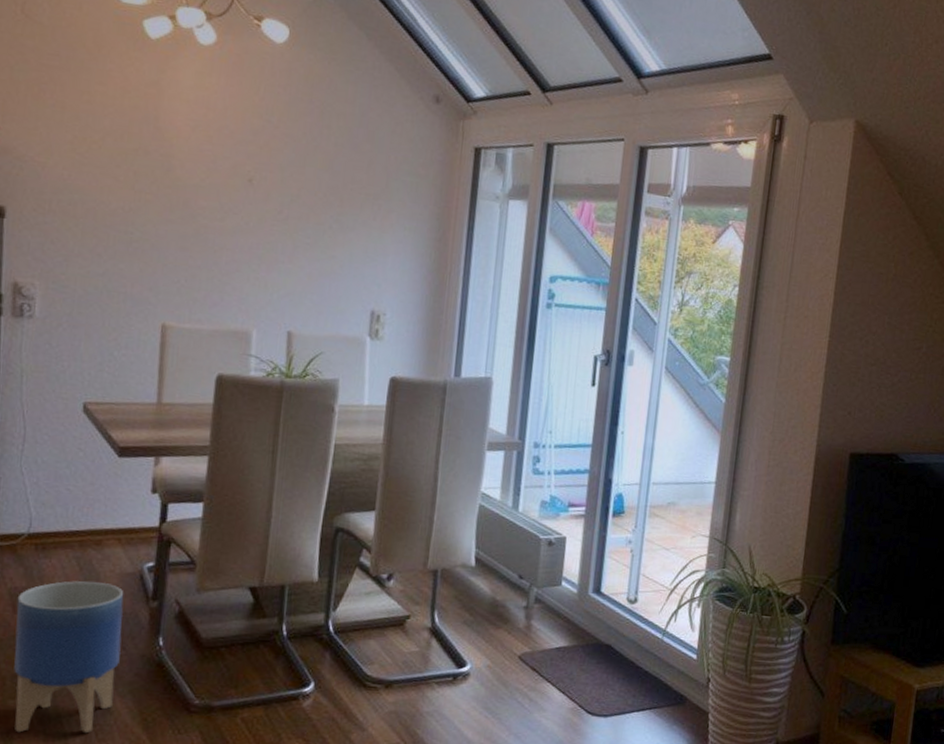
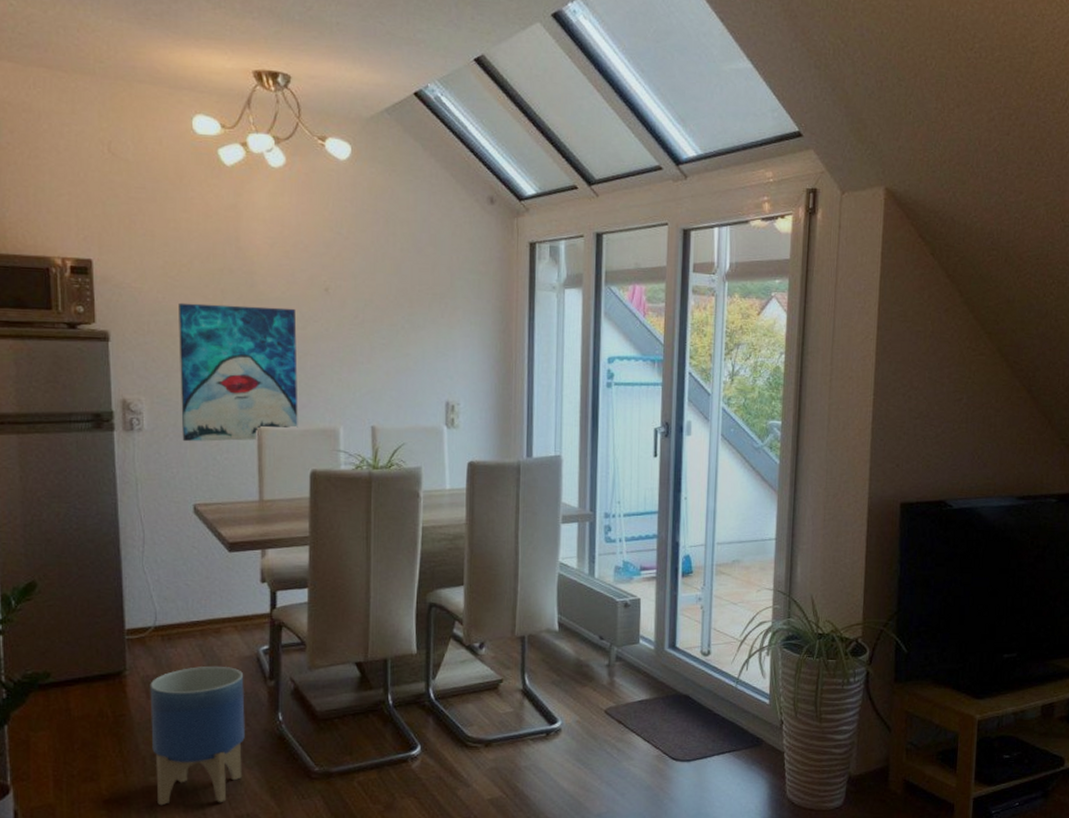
wall art: none [77,182,214,338] -> present [179,302,298,442]

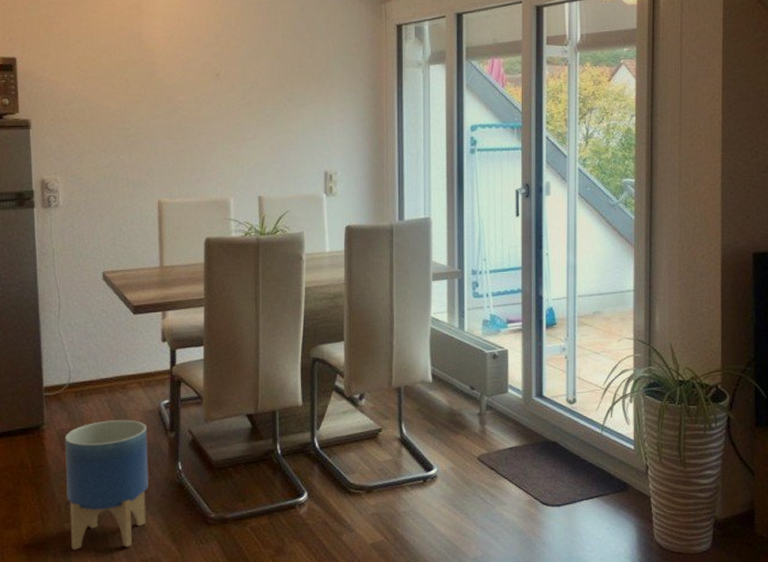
wall art: present [179,302,298,442] -> none [90,92,194,216]

